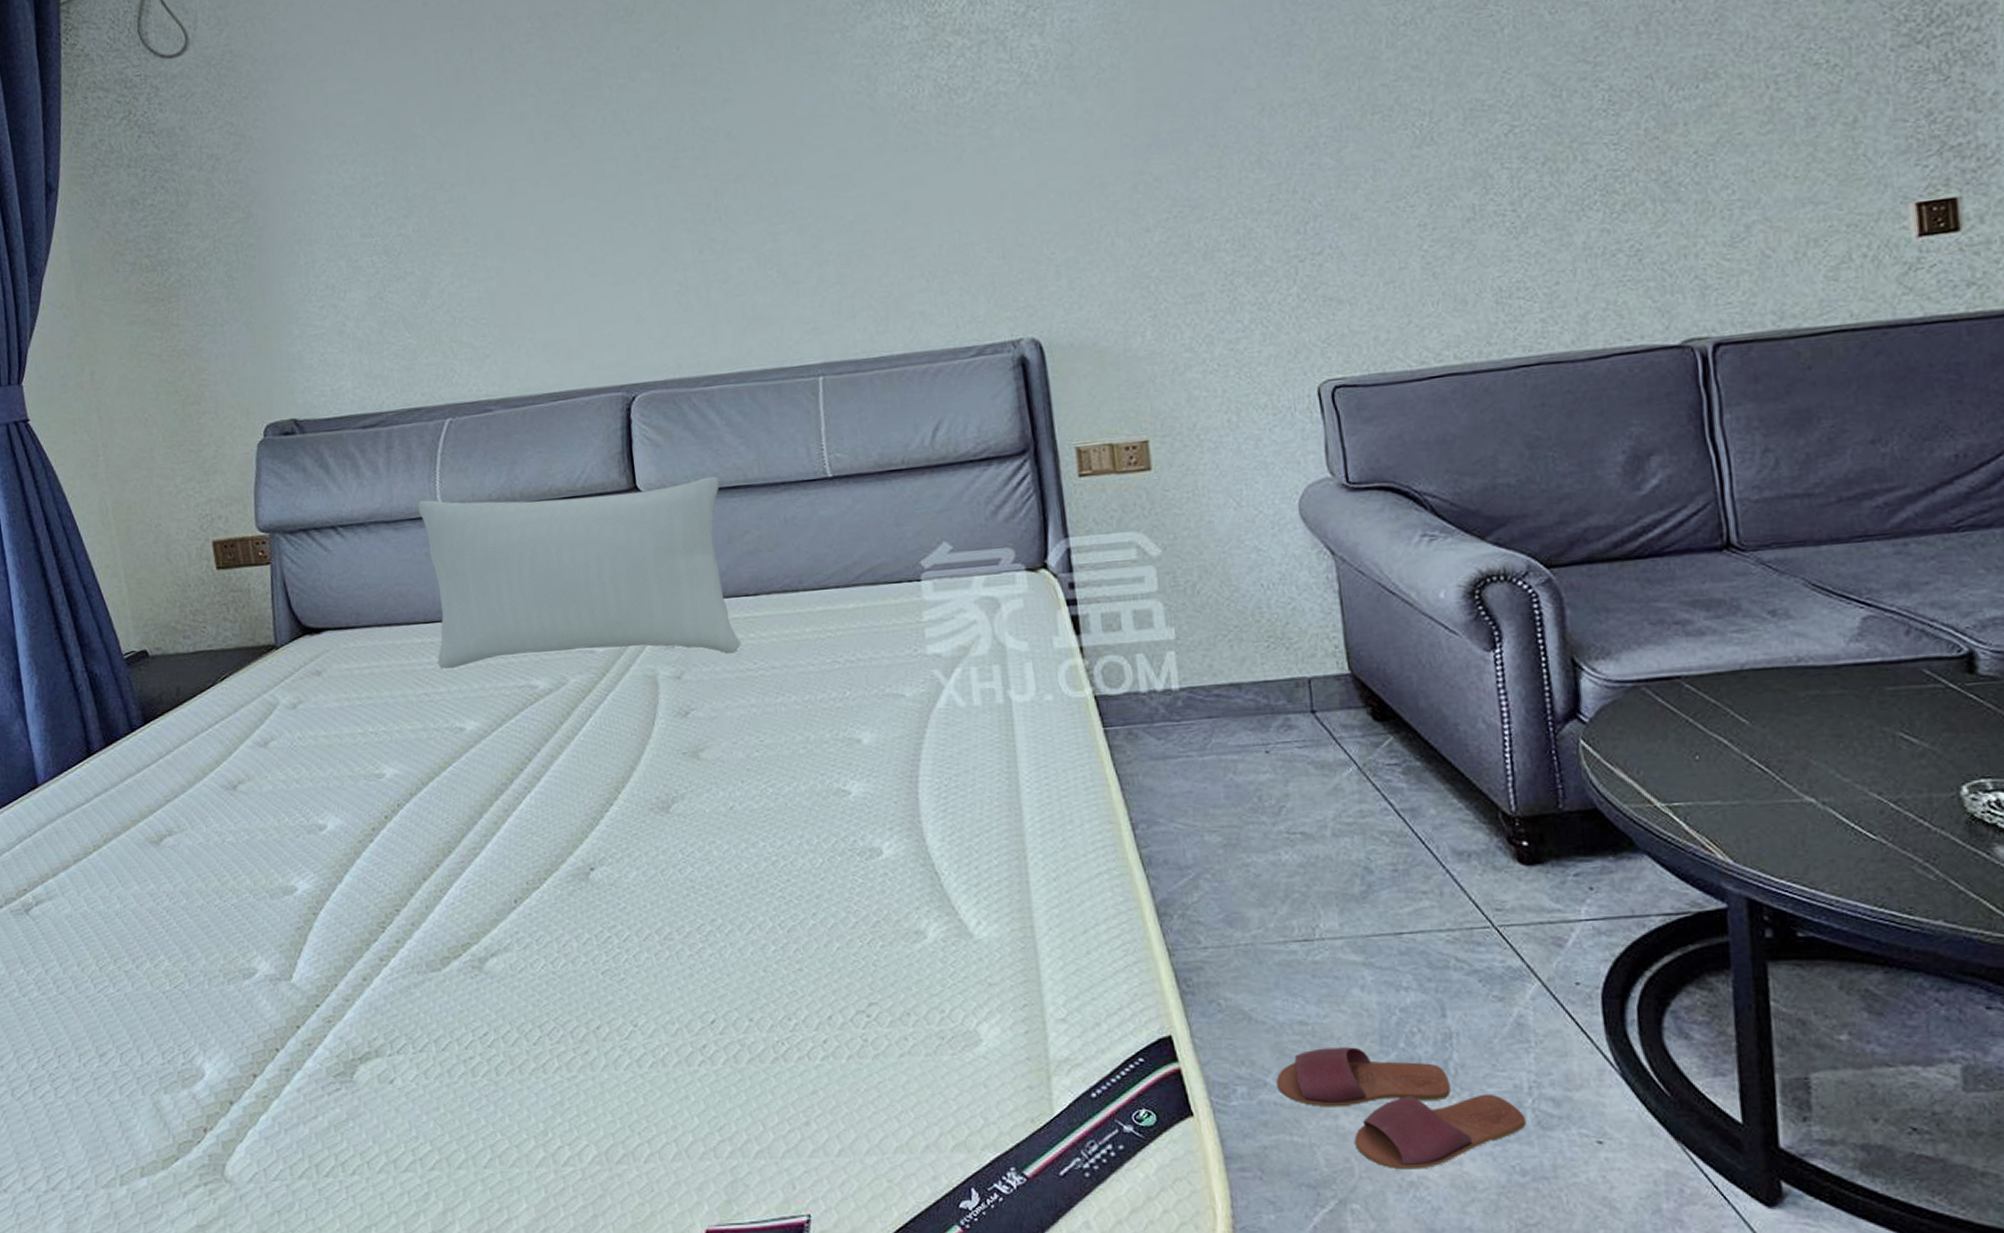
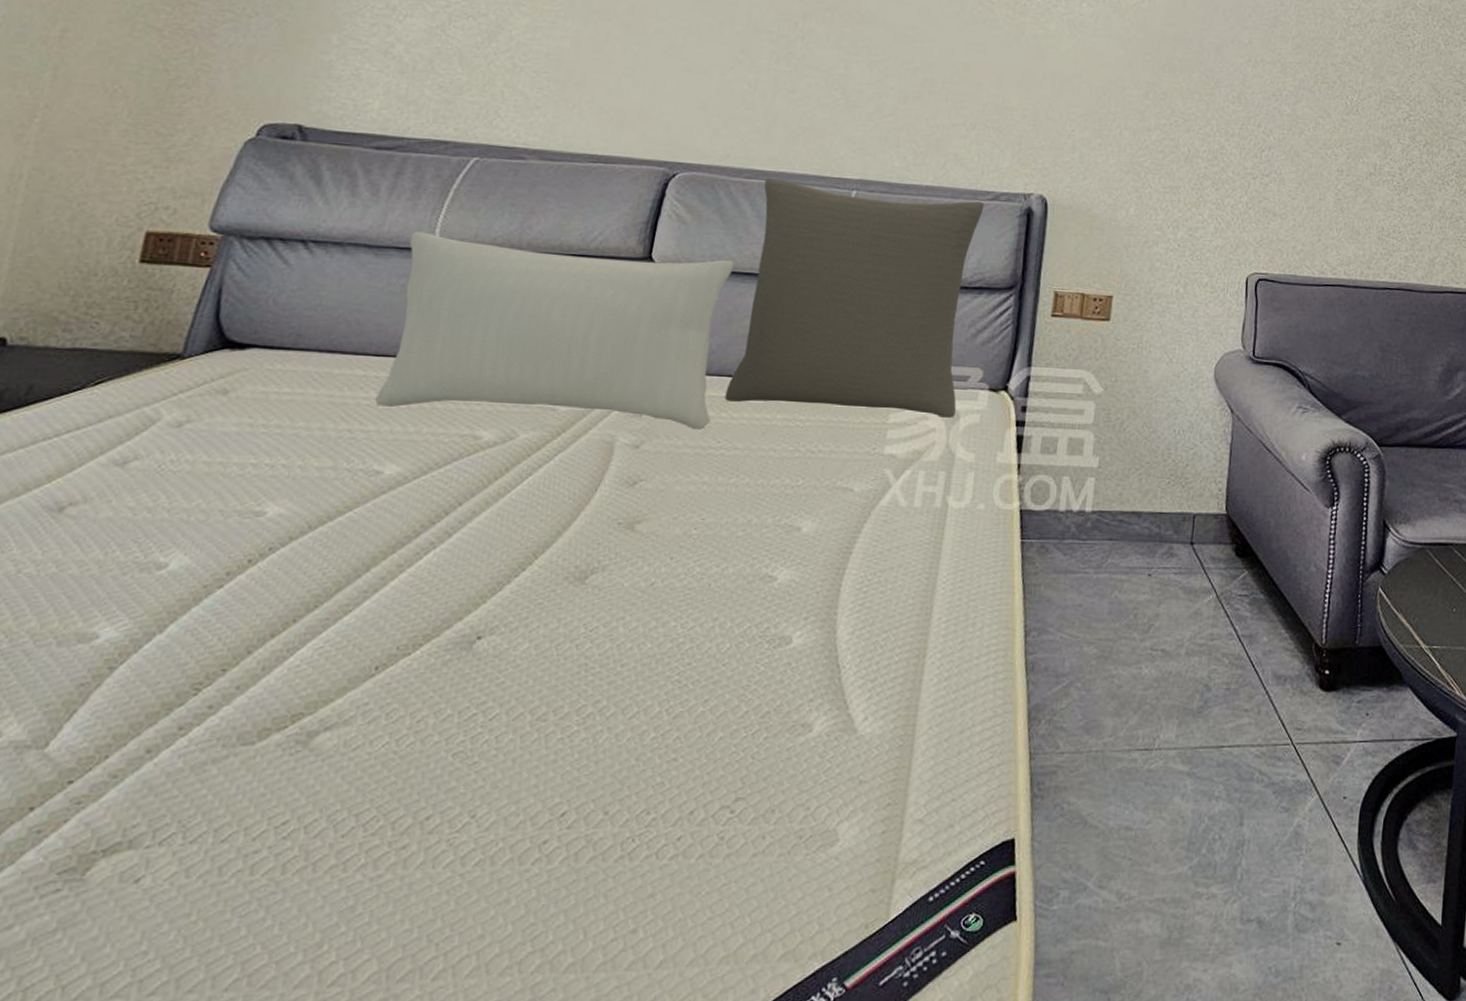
pillow: none [724,361,994,621] -> present [724,178,985,418]
slippers: present [1277,1047,1526,1170] -> none [1095,852,1287,973]

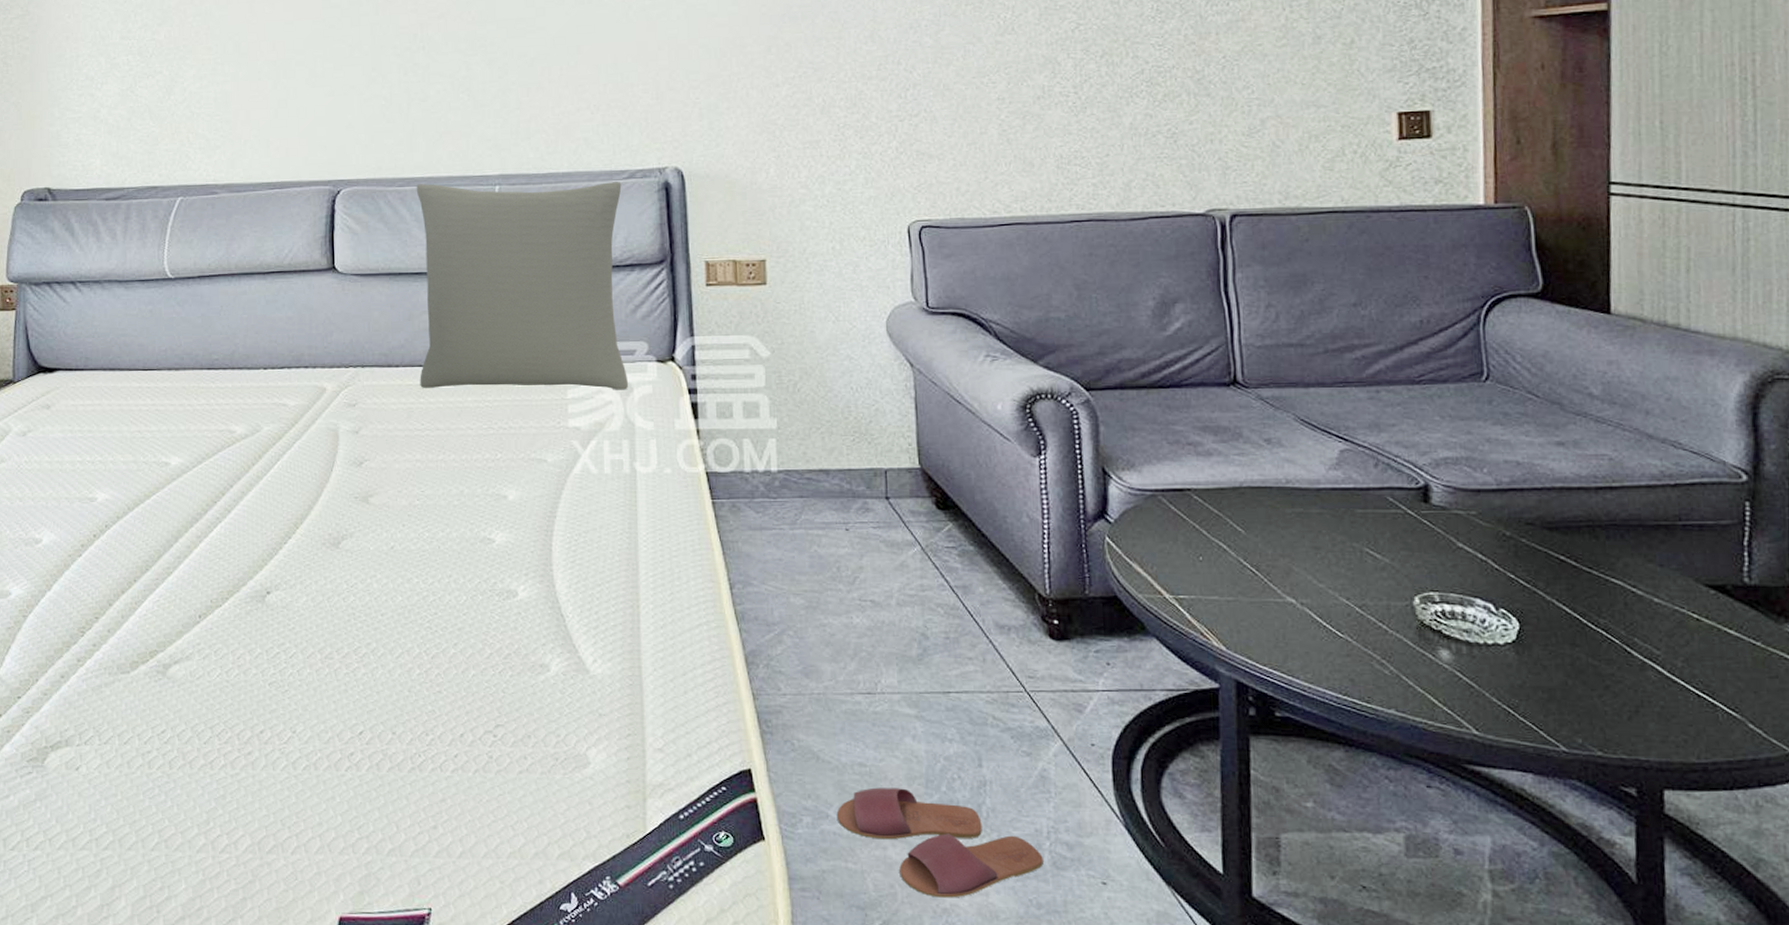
pillow: present [374,231,734,428] -> none [147,263,412,413]
slippers: none [1095,852,1287,973] -> present [837,787,1043,898]

